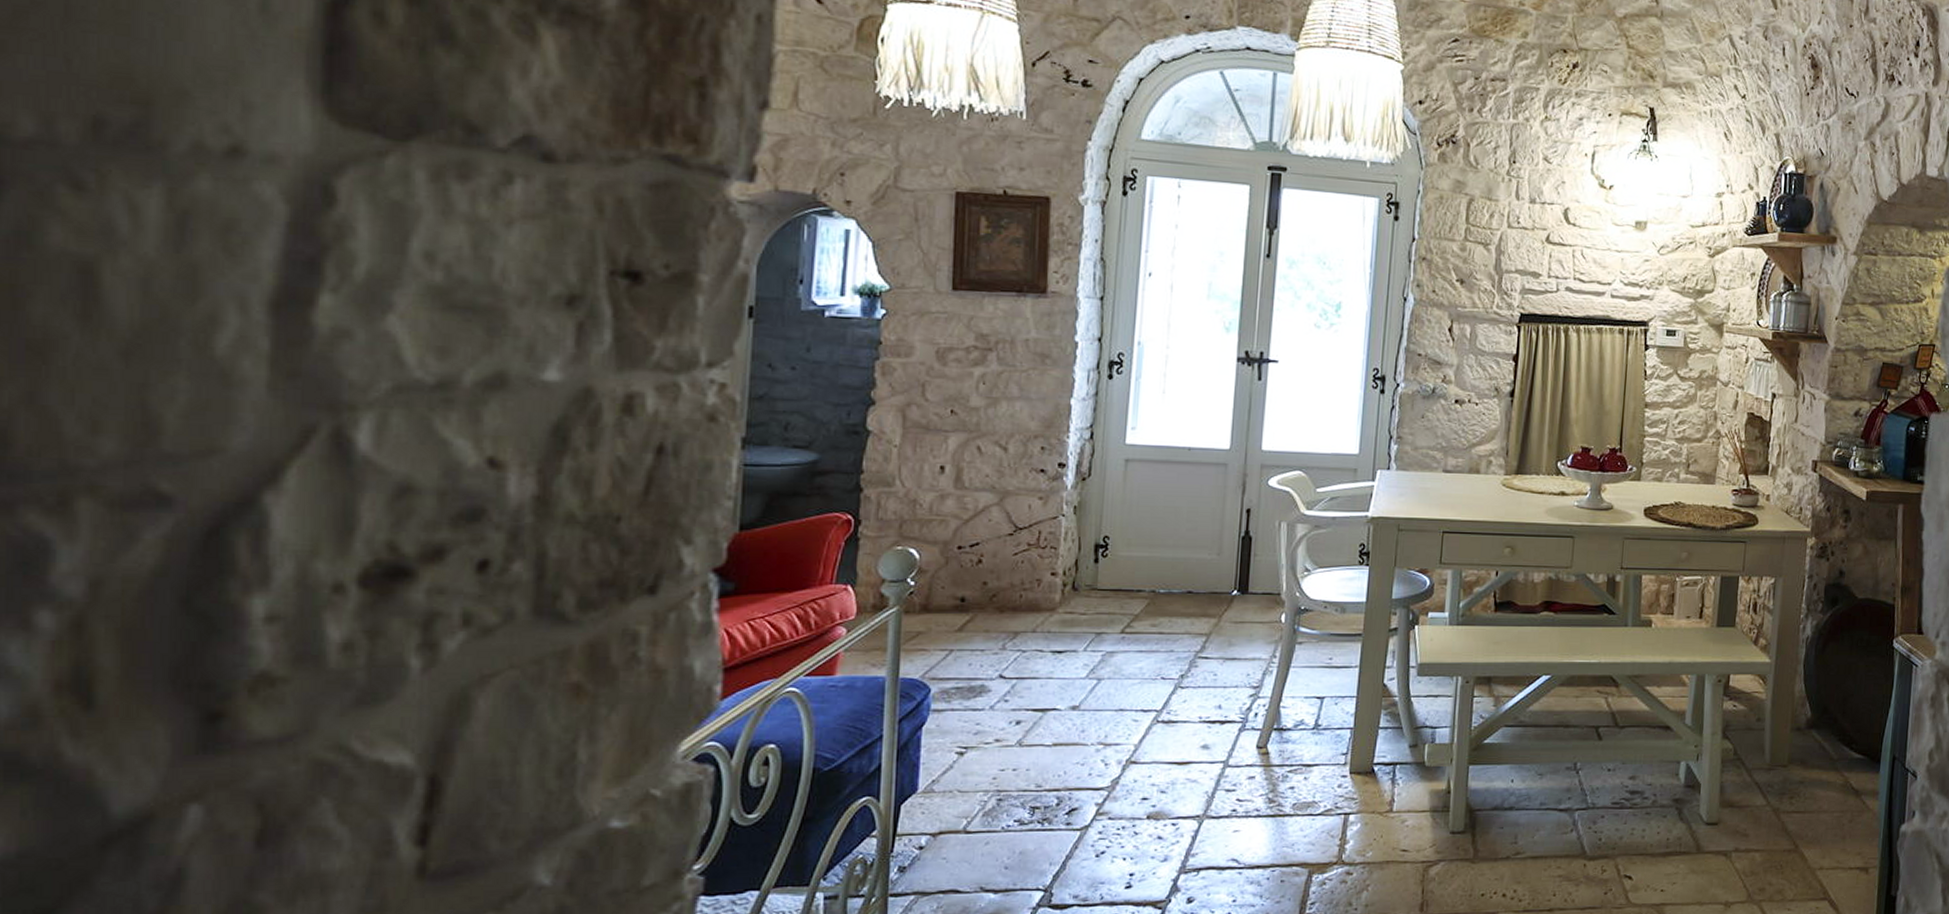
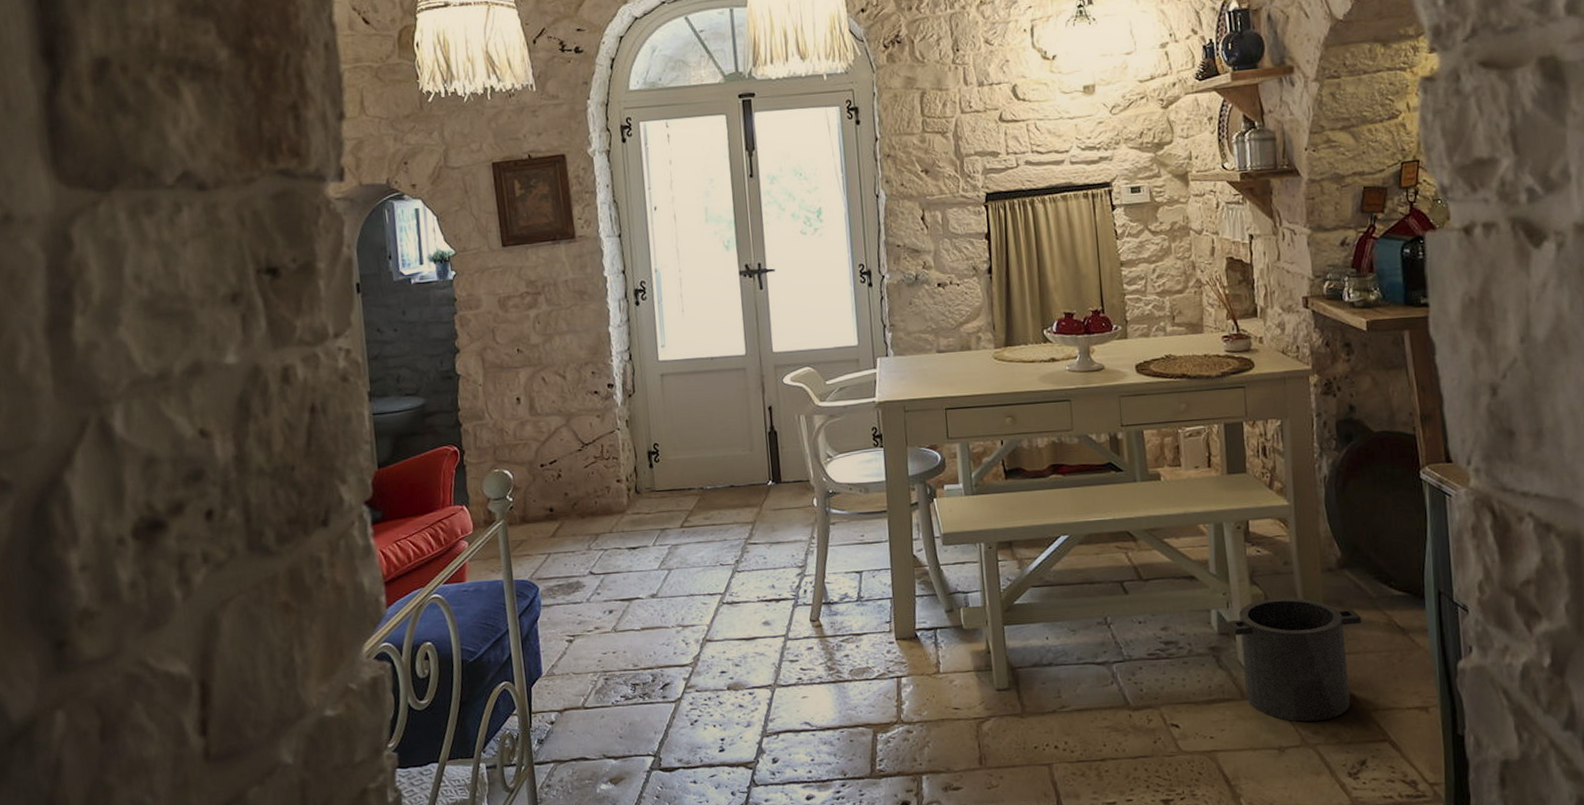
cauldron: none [1694,753,1821,878] -> present [1227,597,1362,722]

